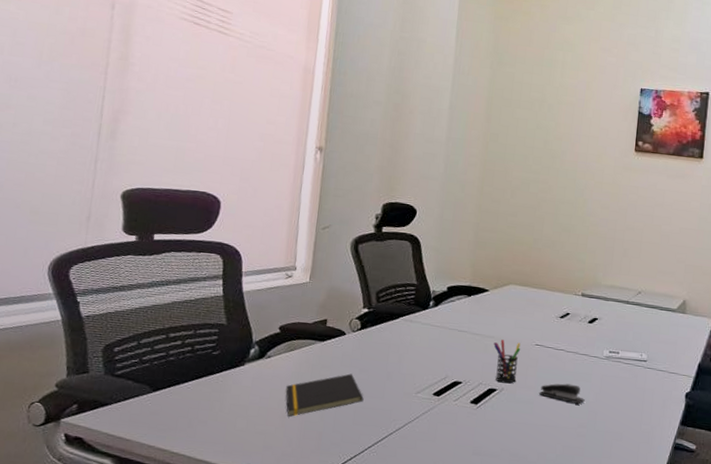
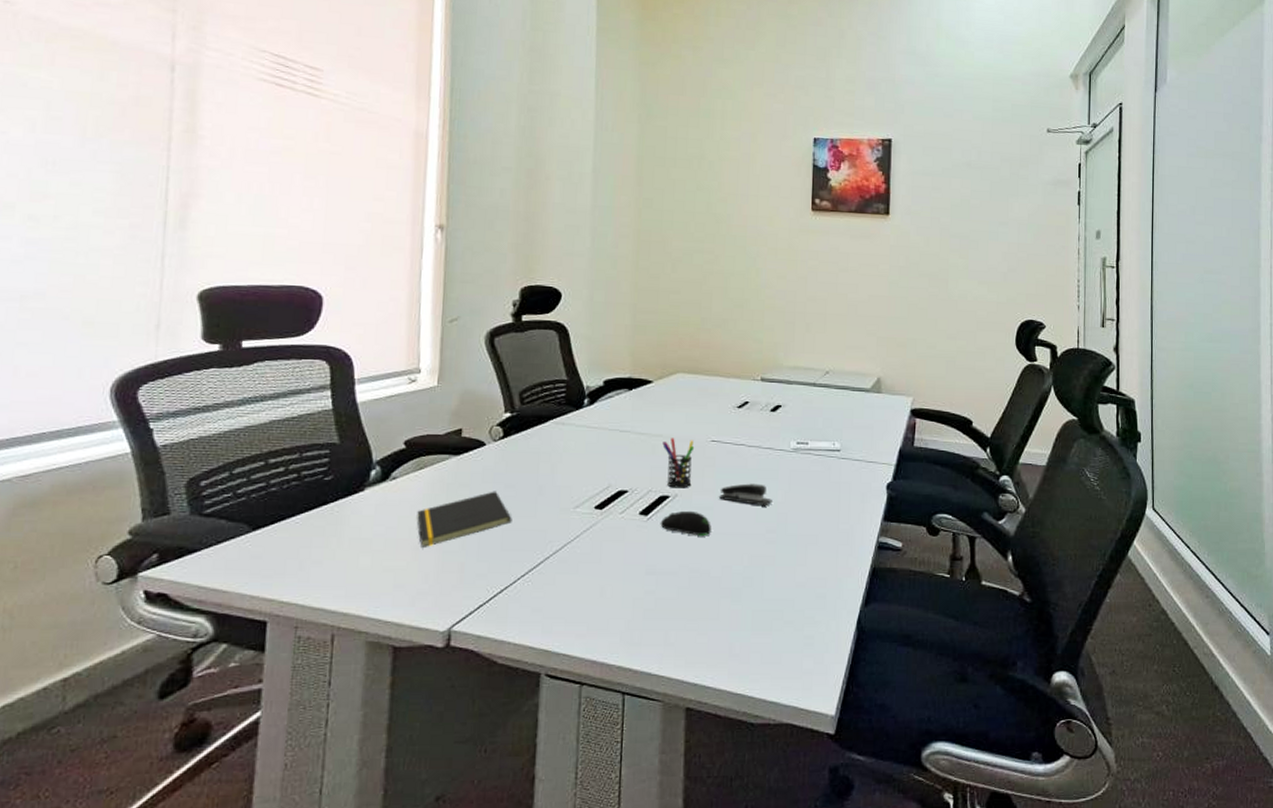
computer mouse: none [487,402,531,426] -> present [660,510,711,536]

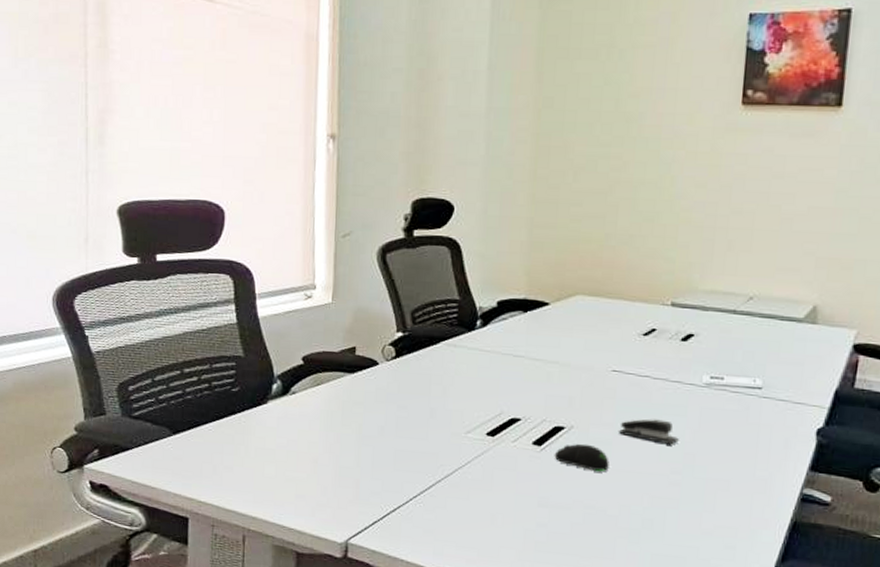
notepad: present [417,491,512,547] -> none [315,411,405,462]
pen holder: present [662,438,695,488] -> none [558,365,594,420]

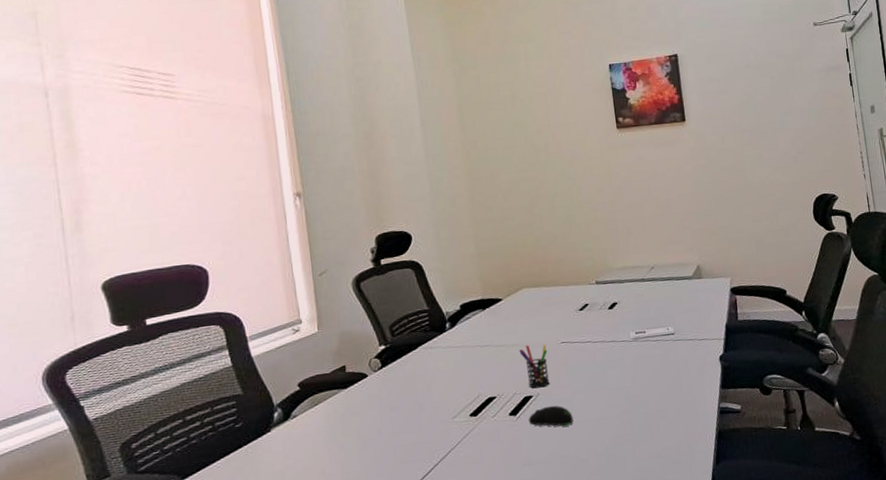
pen holder: none [558,365,594,420] -> present [519,344,550,389]
stapler: present [618,418,679,445] -> none [574,373,622,393]

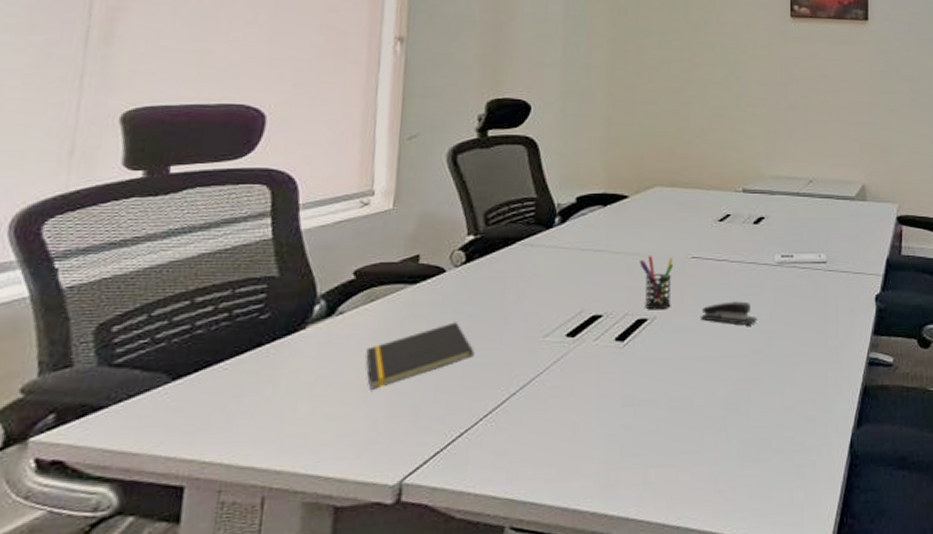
notepad: none [319,414,401,472] -> present [366,322,474,390]
computer mouse: present [528,405,574,426] -> none [637,333,693,361]
stapler: none [574,373,622,393] -> present [699,301,757,326]

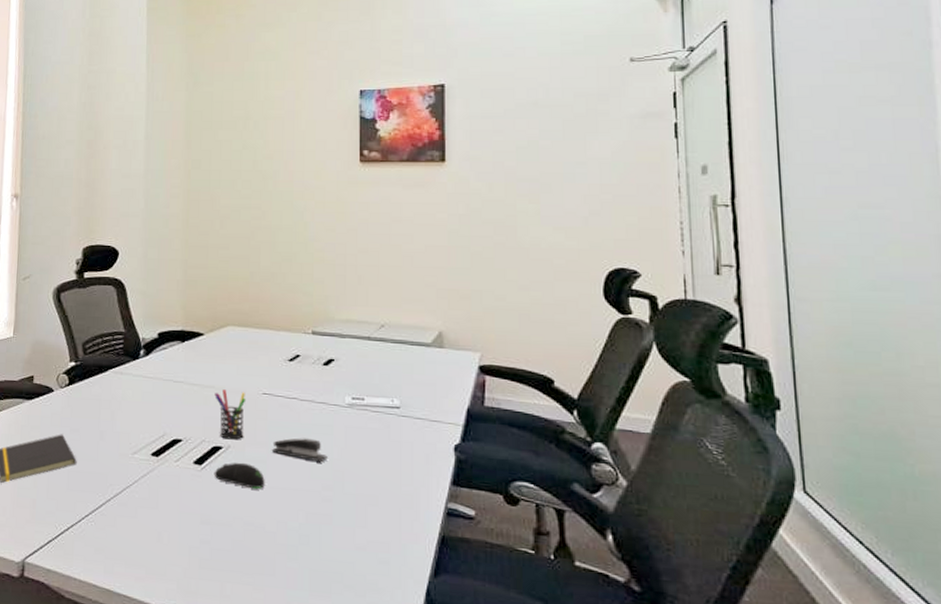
computer mouse: none [637,333,693,361] -> present [214,462,265,490]

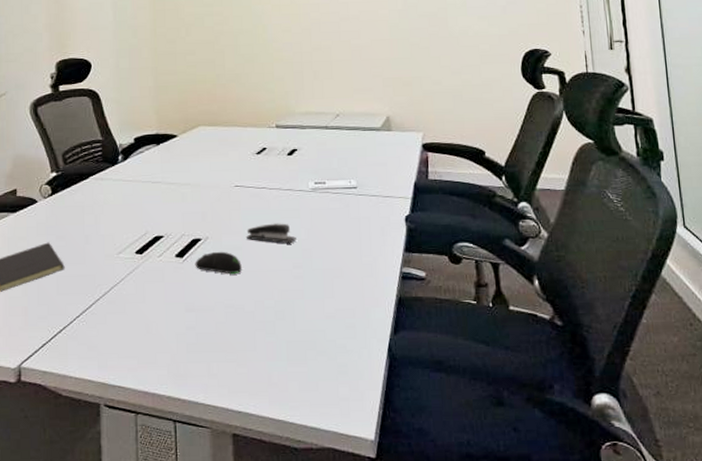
pen holder: present [215,389,246,440] -> none [191,186,220,231]

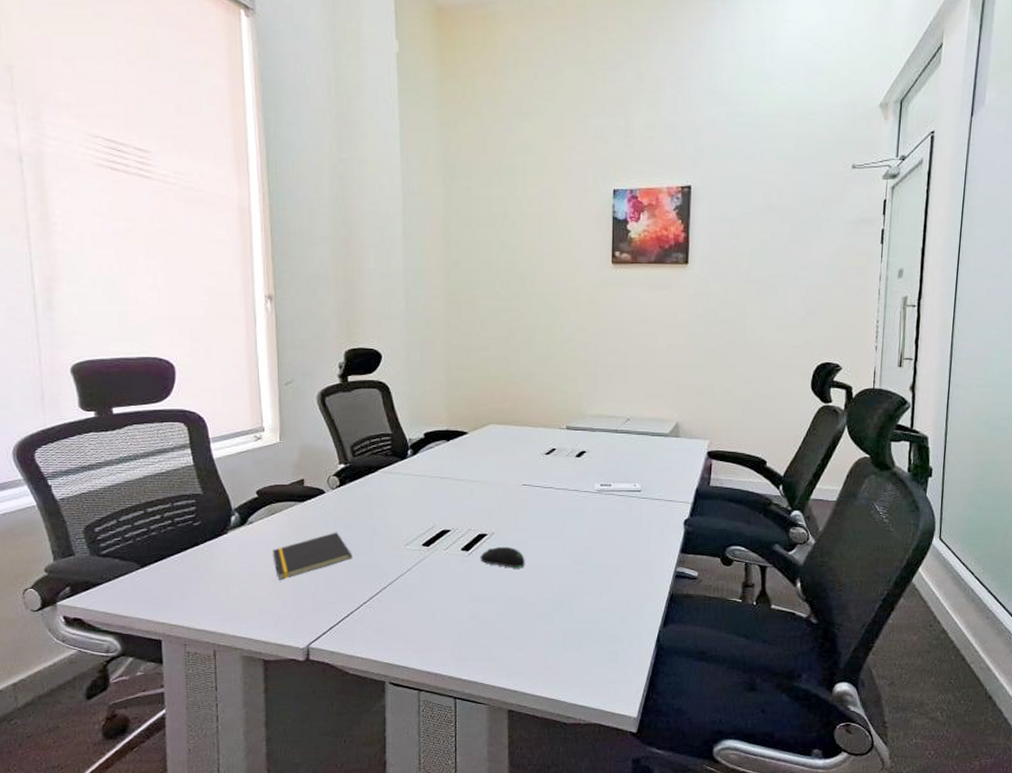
stapler: present [245,223,296,244] -> none [530,522,579,542]

